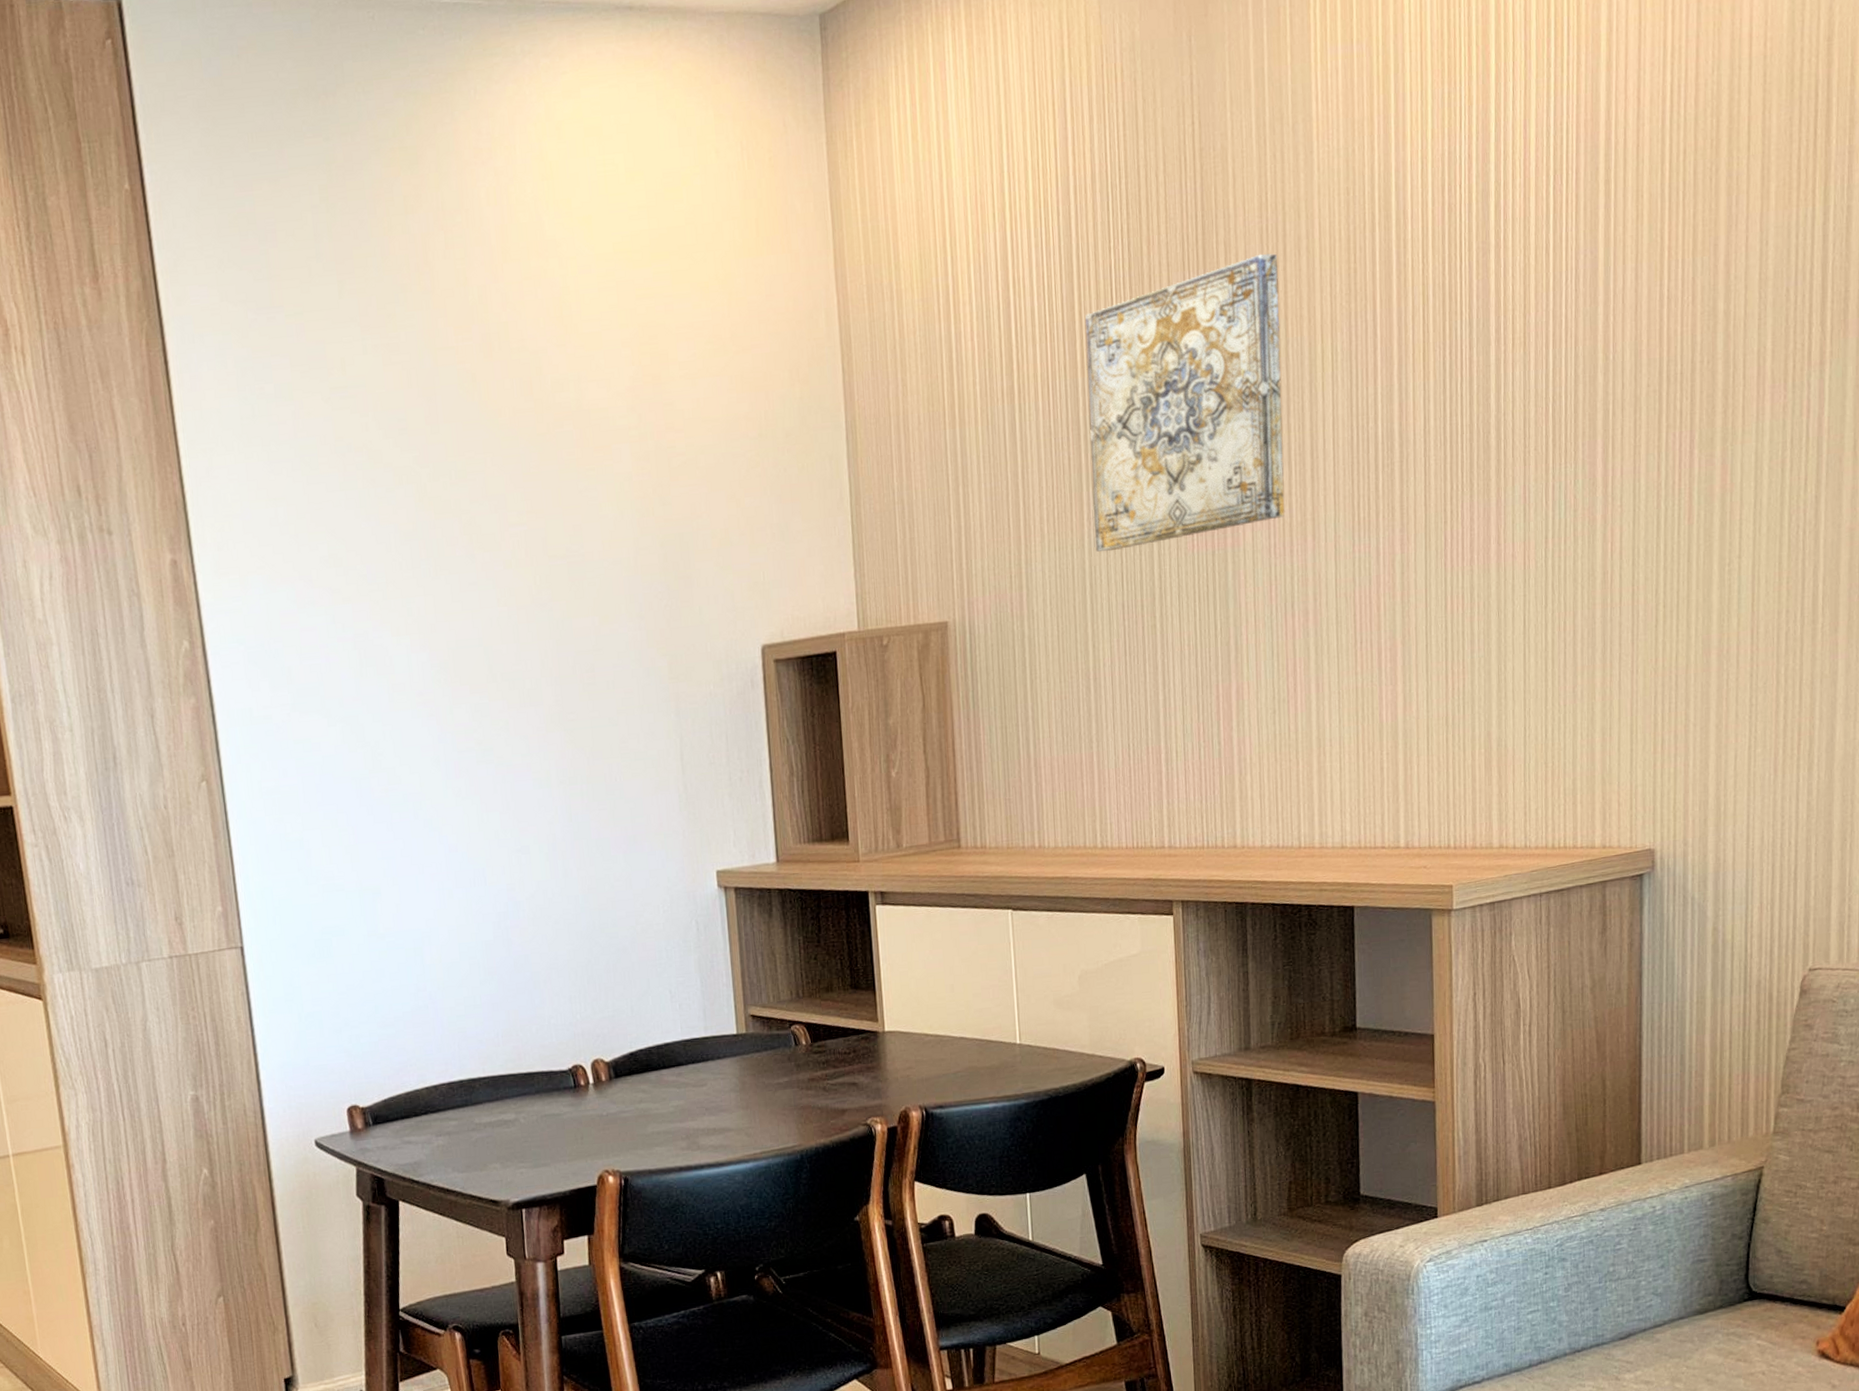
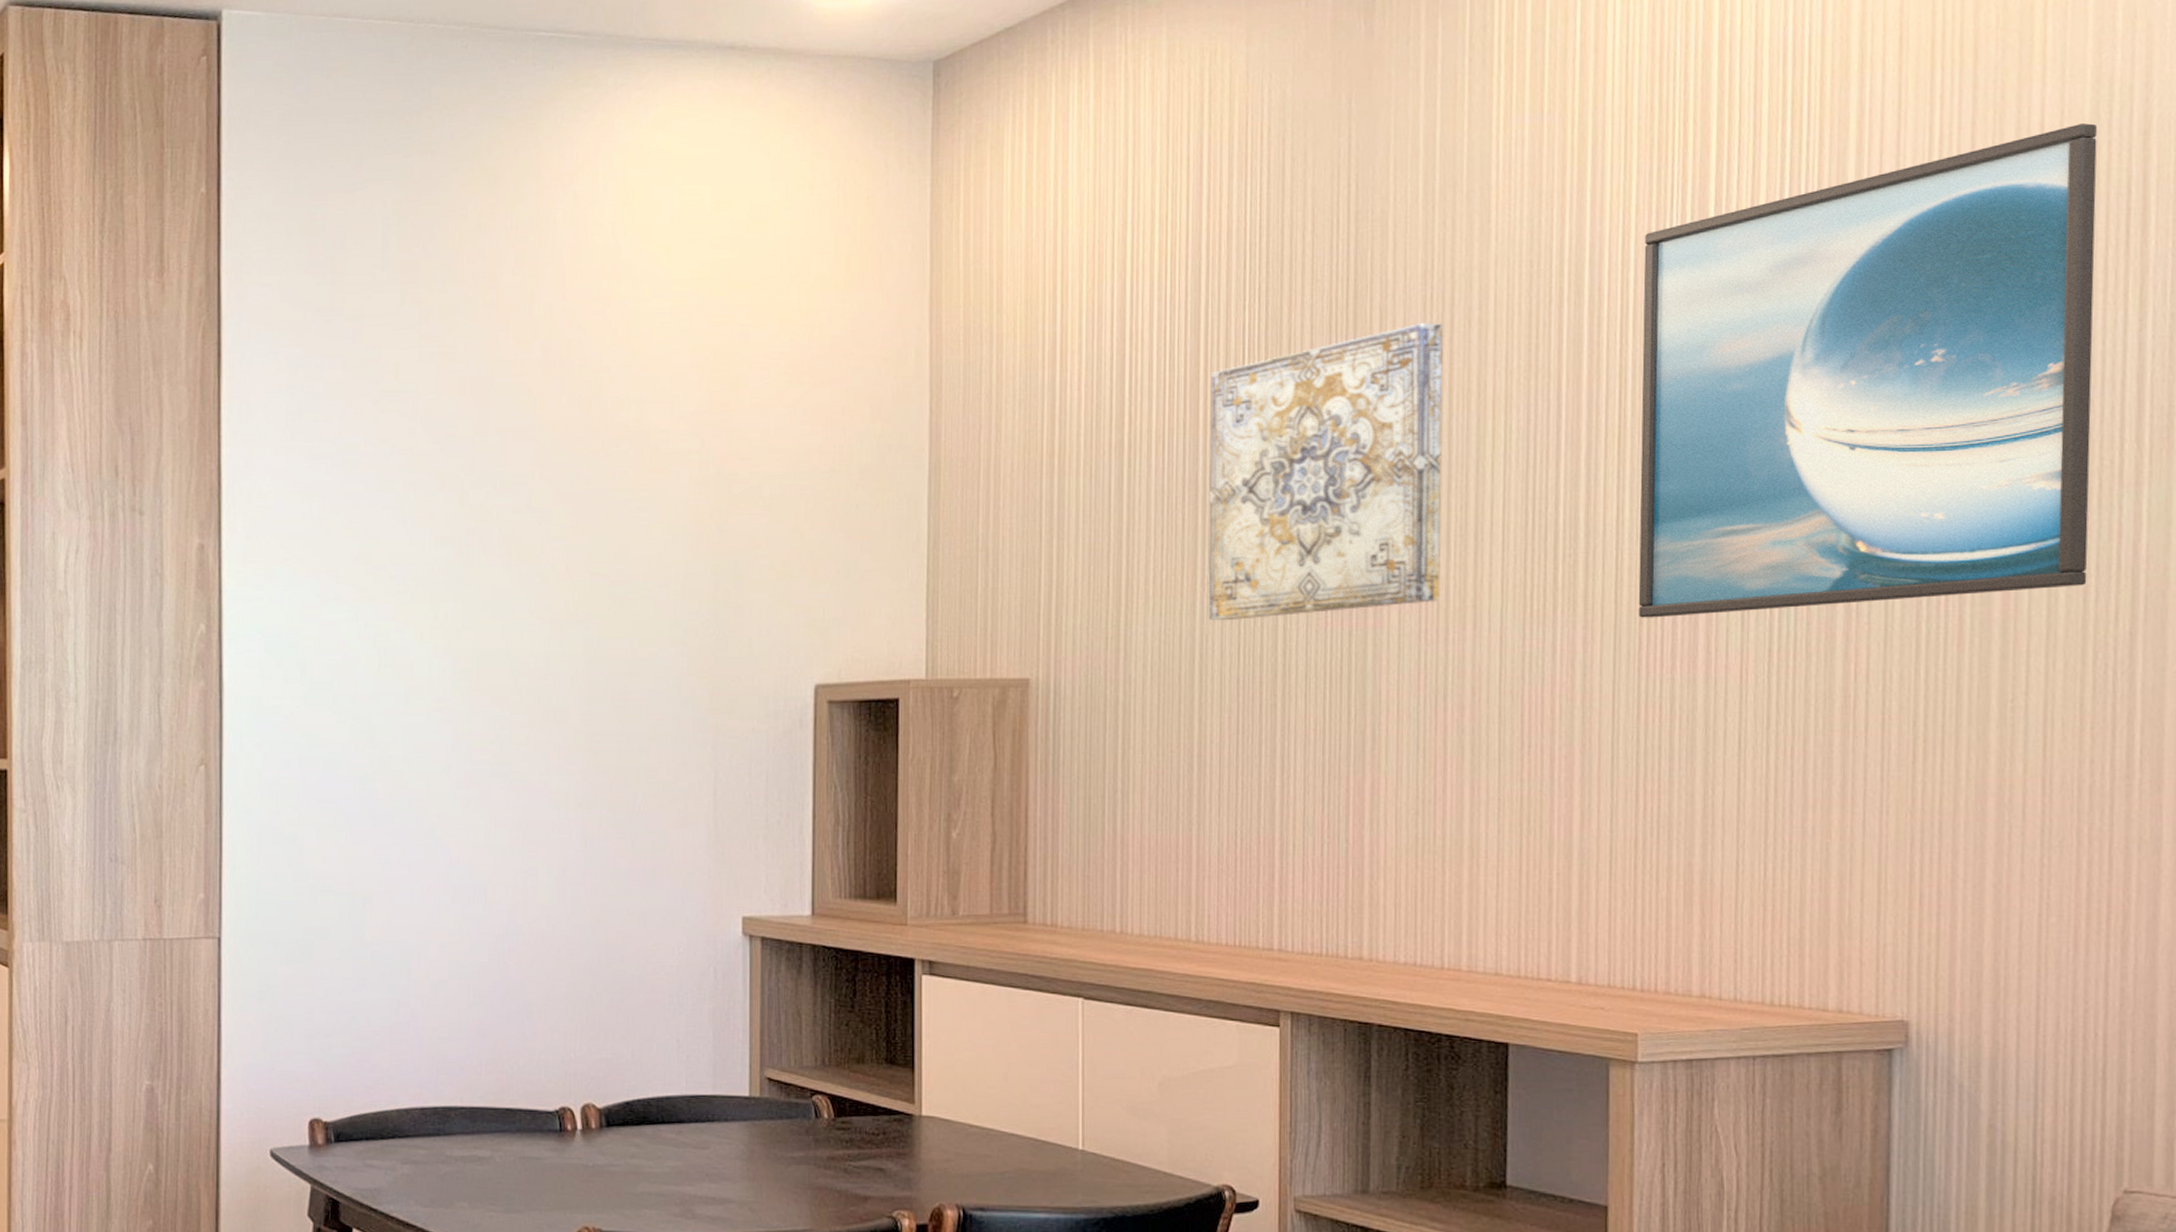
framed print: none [1439,32,1793,518] -> present [1638,123,2097,618]

